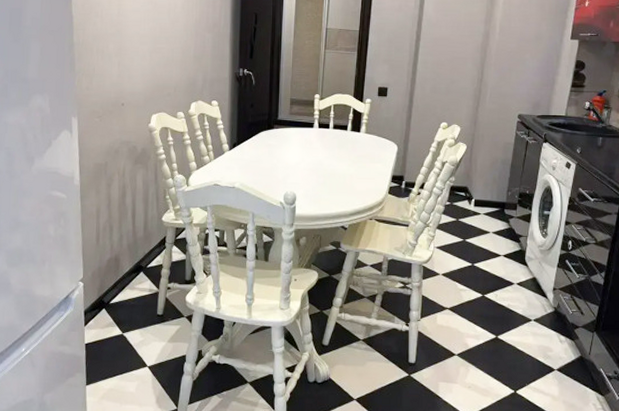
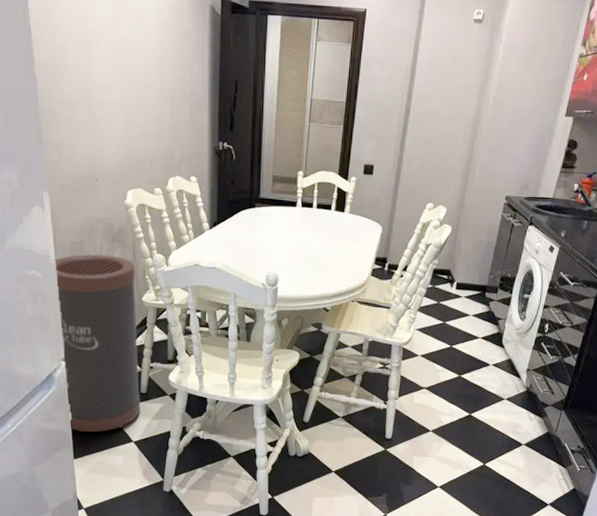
trash can: none [78,176,157,357] -> present [54,254,141,433]

